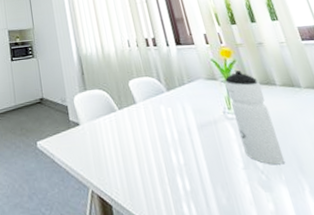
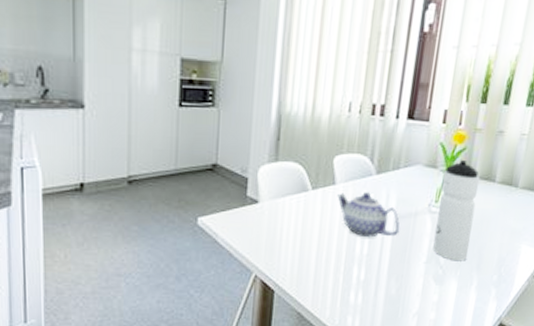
teapot: none [140,107,207,148] -> present [337,192,400,238]

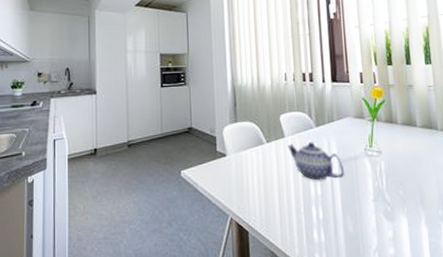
water bottle: present [433,160,481,261] -> none [371,111,410,198]

